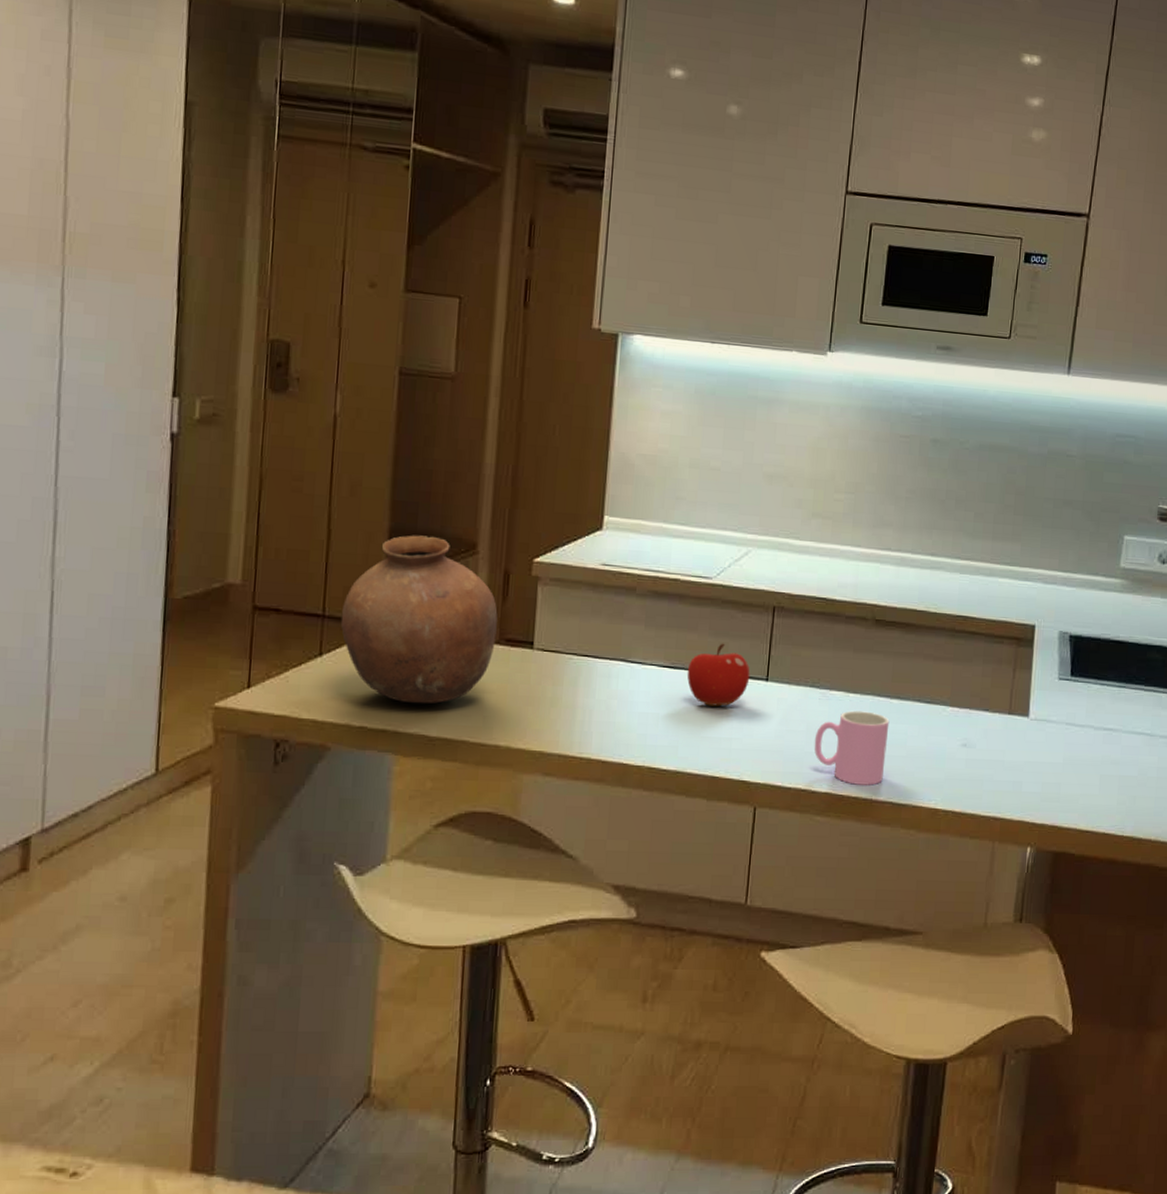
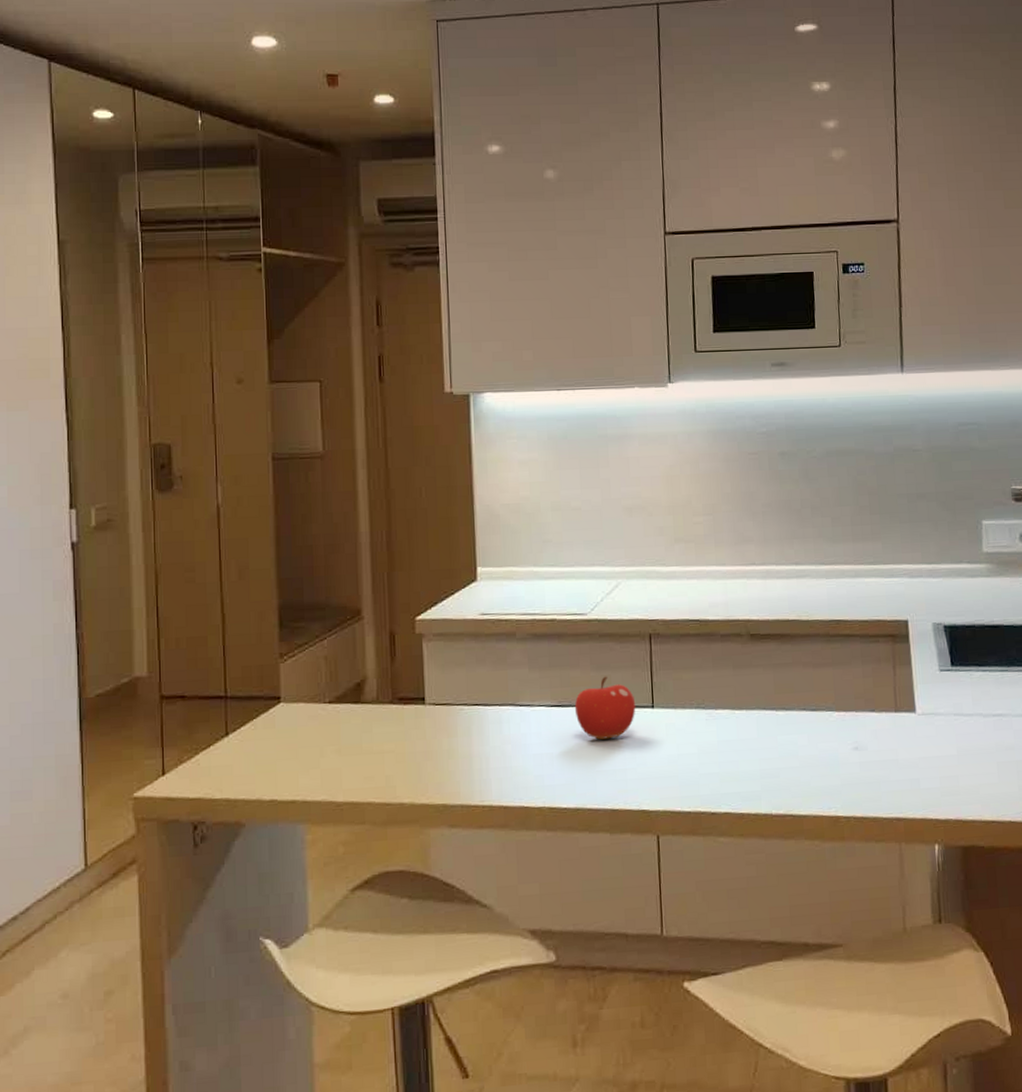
pottery: present [340,535,498,704] -> none [242,608,389,772]
cup: present [814,710,890,785] -> none [707,726,780,802]

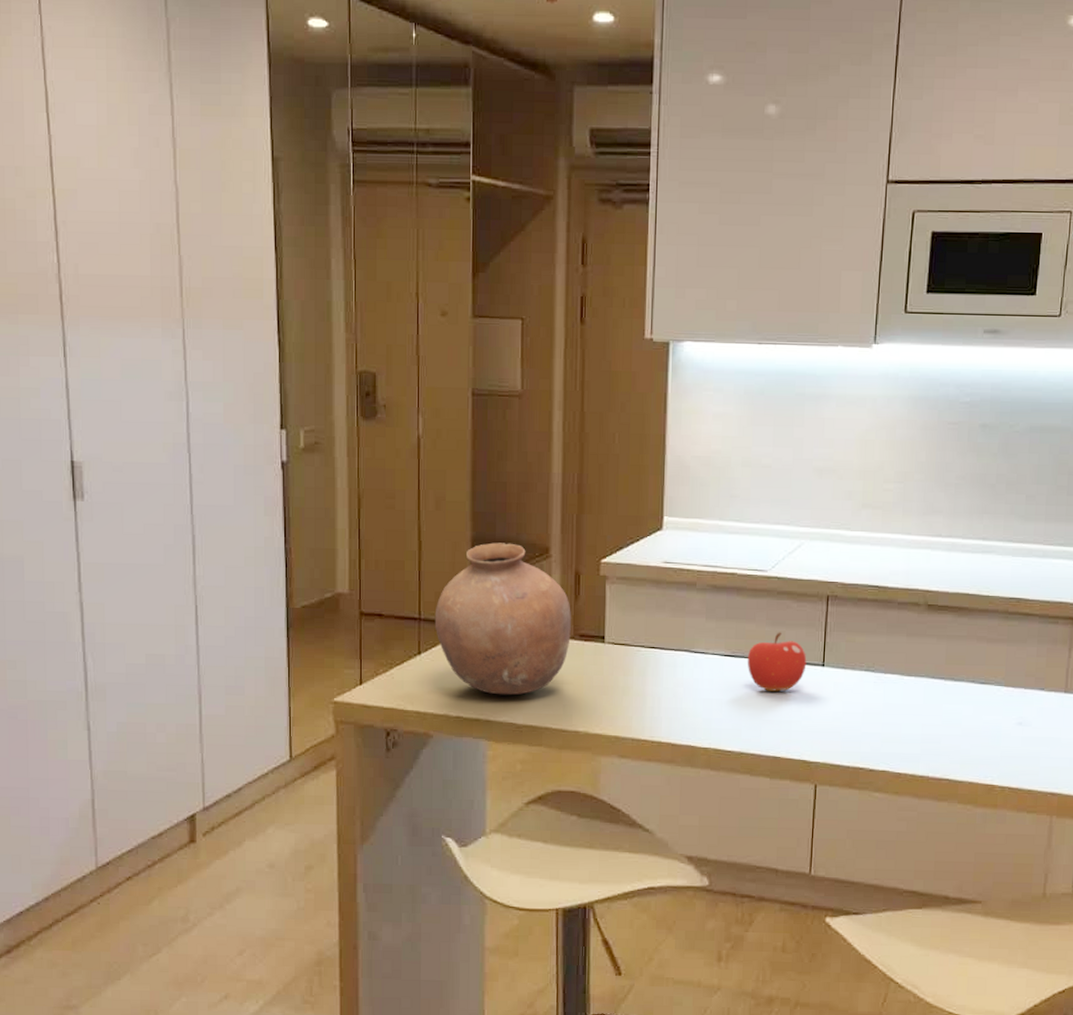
pottery: none [242,608,389,772] -> present [434,542,571,696]

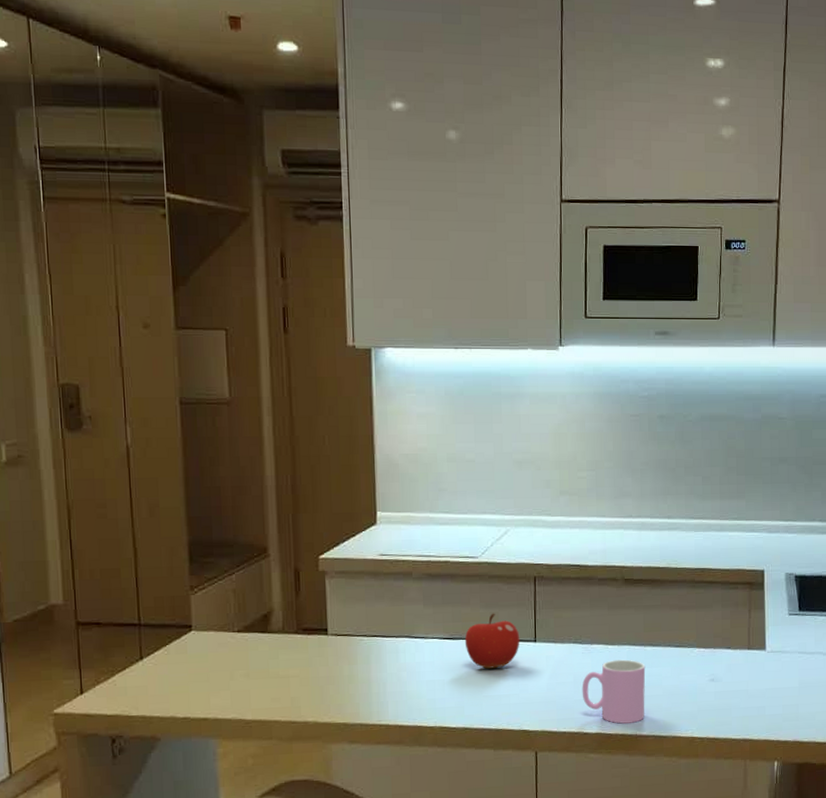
pottery: present [434,542,571,696] -> none [155,545,294,693]
cup: none [870,692,944,763] -> present [582,659,646,724]

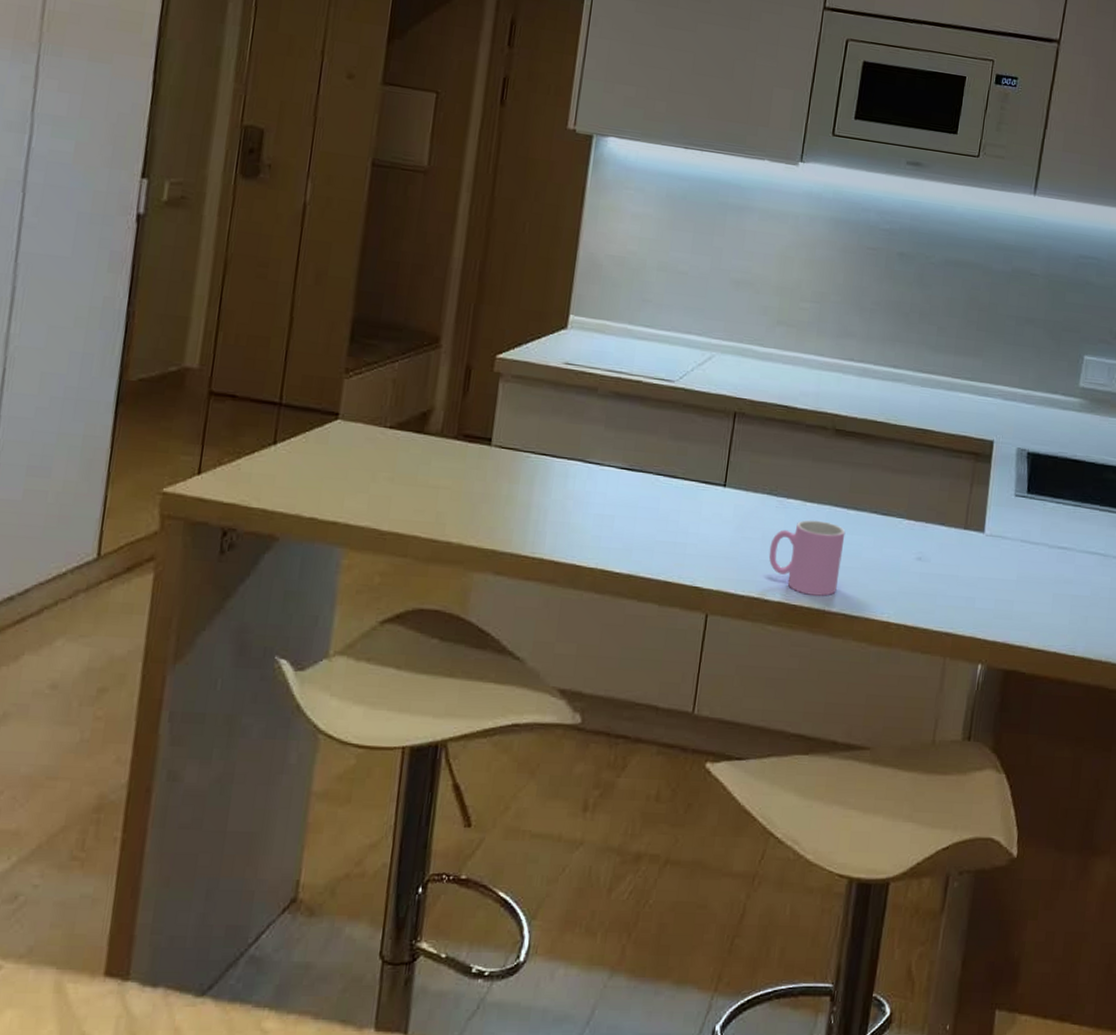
fruit: present [464,613,520,669] -> none [644,447,708,511]

